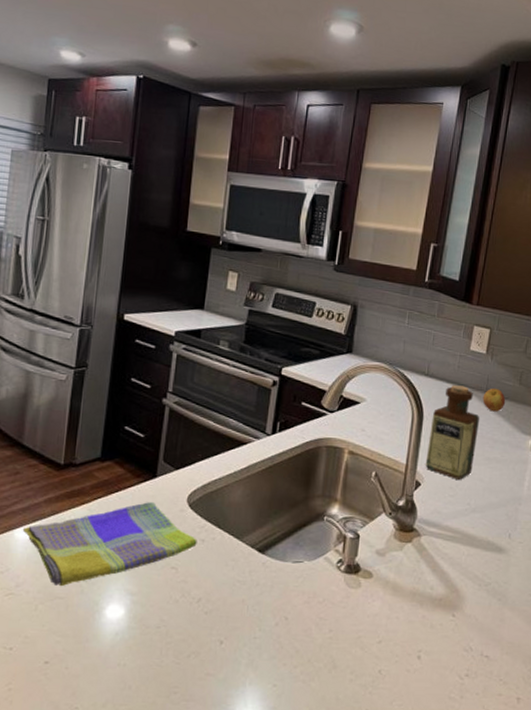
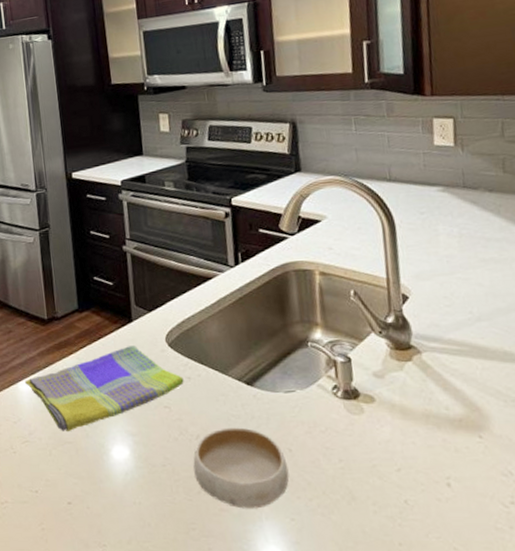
bowl: none [188,593,281,674] -> present [193,427,289,509]
bottle: present [425,385,480,480] -> none [405,185,467,287]
apple: present [482,387,506,412] -> none [461,181,491,208]

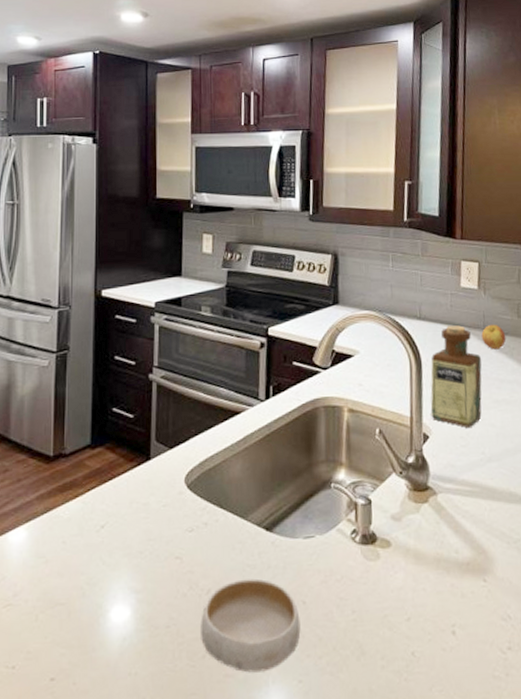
dish towel: present [24,346,184,432] -> none [16,487,200,592]
bottle: none [405,185,467,287] -> present [430,325,482,427]
apple: none [461,181,491,208] -> present [481,324,506,350]

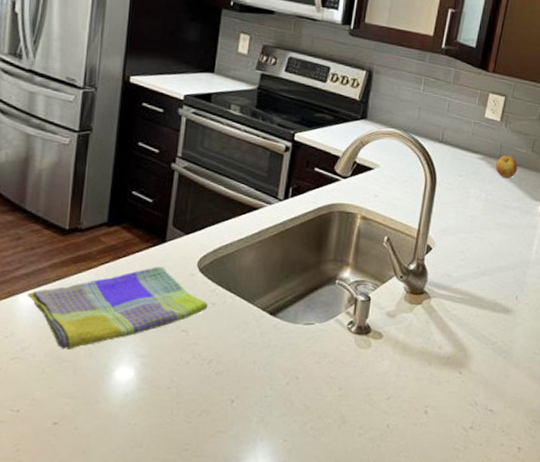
dish towel: none [16,487,200,592] -> present [26,267,208,351]
bowl: present [201,578,301,673] -> none [199,354,292,431]
bottle: present [430,325,482,427] -> none [437,152,492,244]

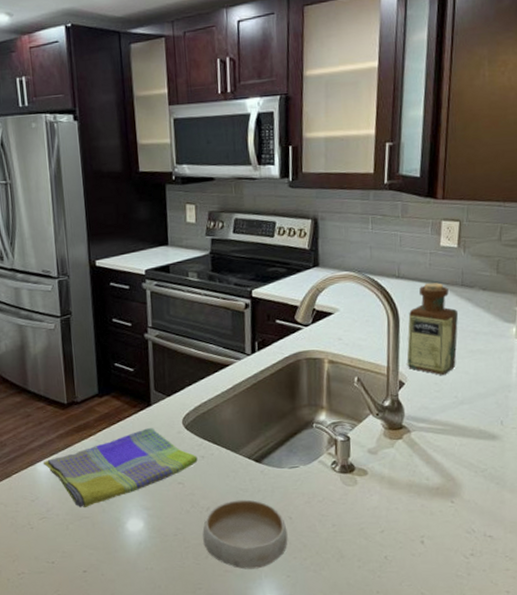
bowl: none [199,354,292,431] -> present [202,499,288,570]
bottle: none [437,152,492,244] -> present [406,282,459,375]
apple: present [495,155,518,179] -> none [459,280,484,304]

